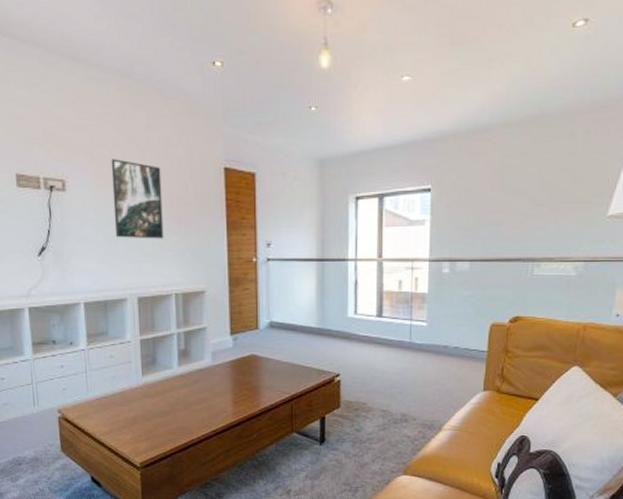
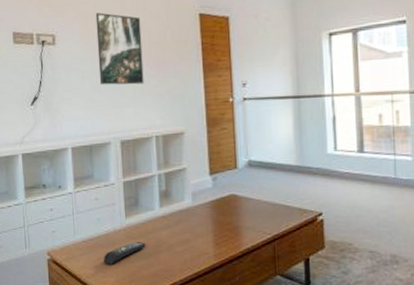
remote control: none [119,400,163,422] -> present [104,242,146,264]

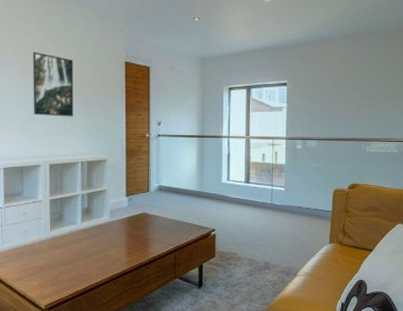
remote control: present [104,242,146,264] -> none [29,251,67,270]

